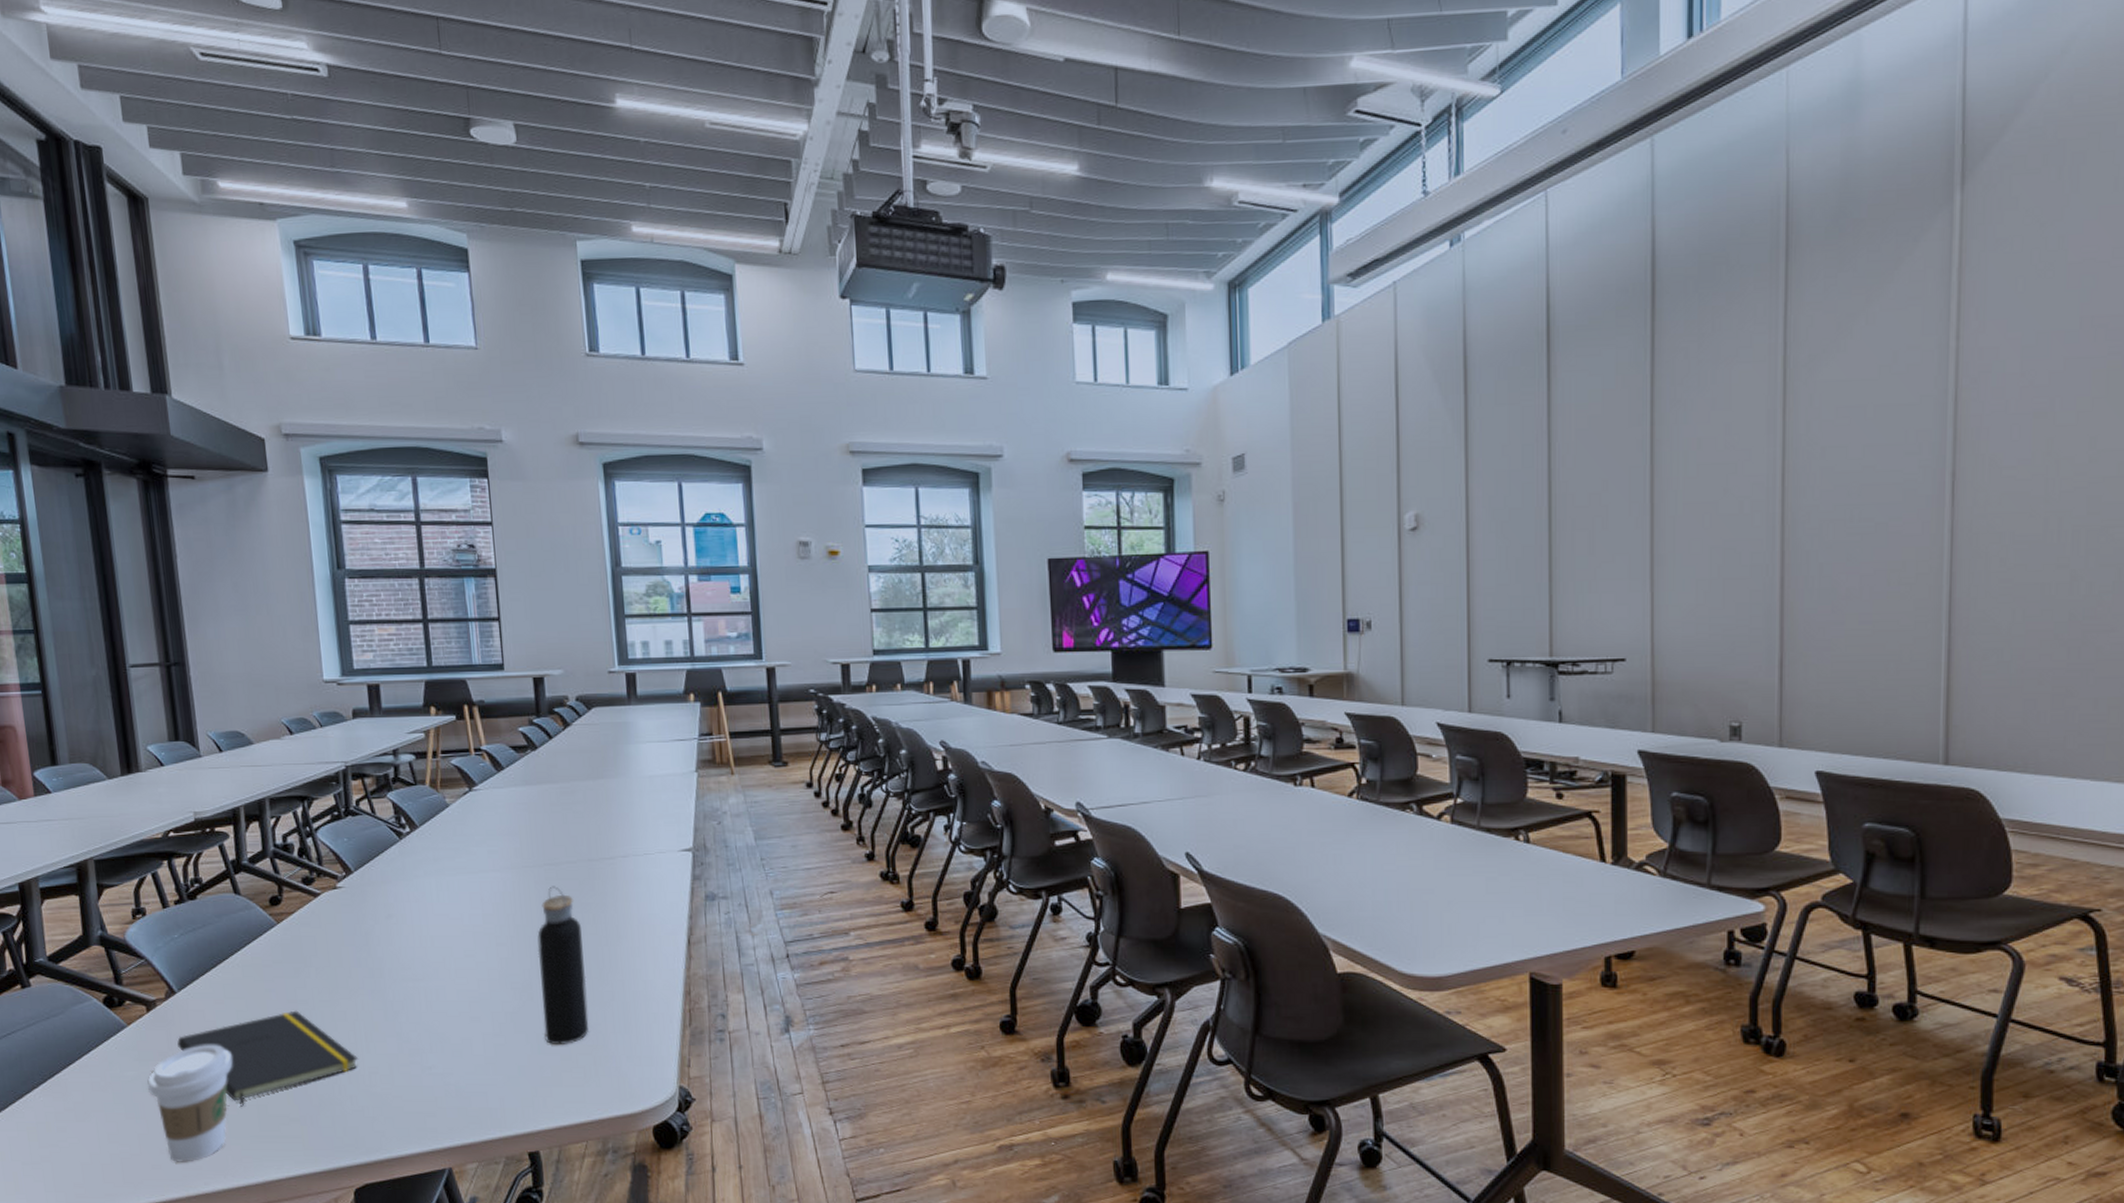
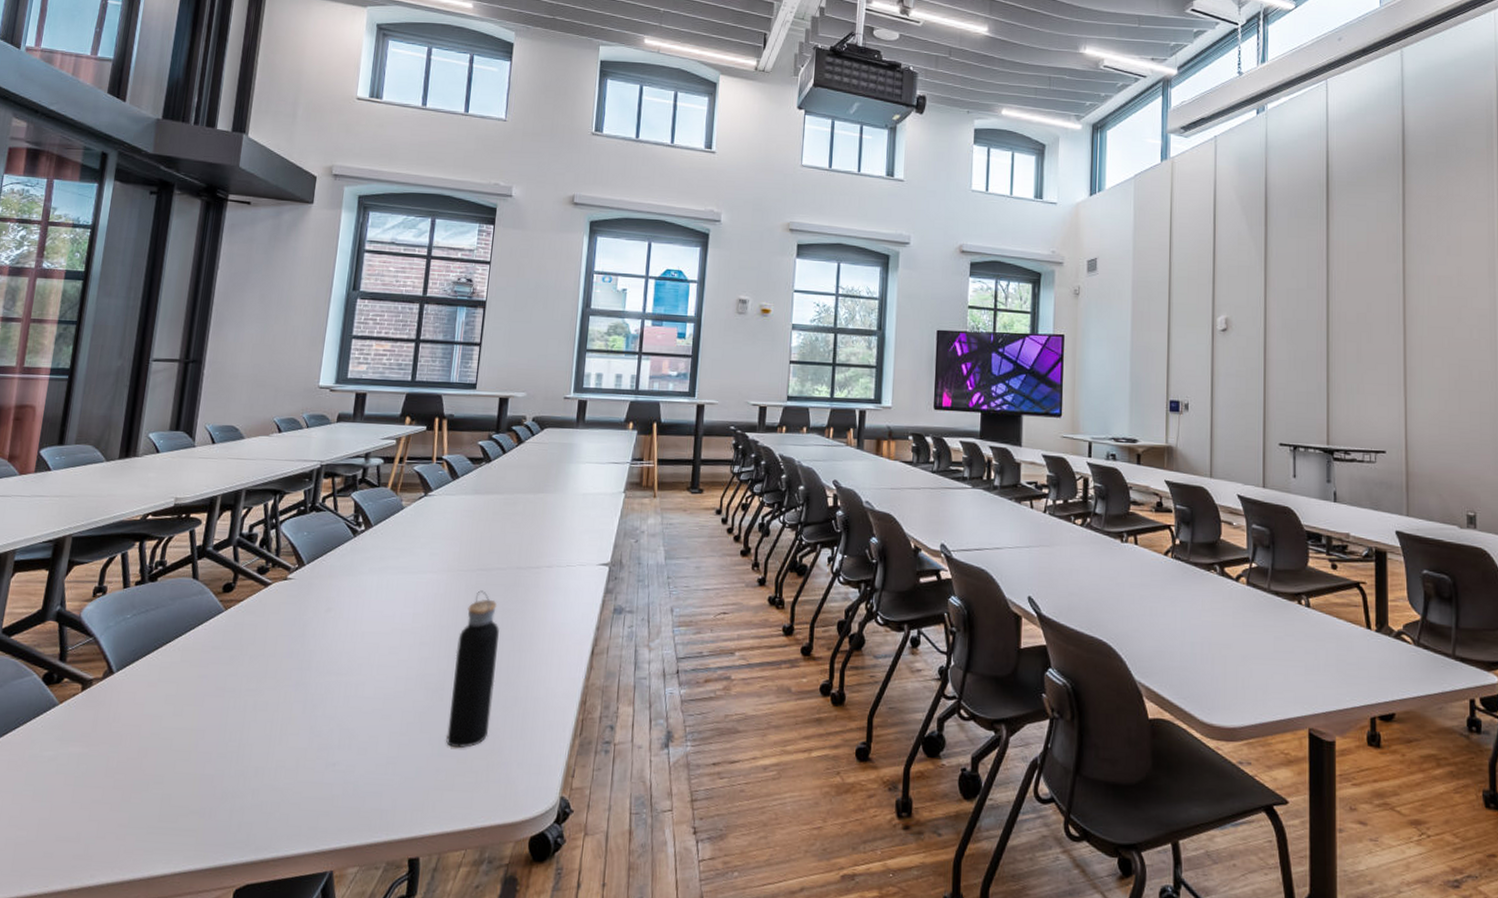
coffee cup: present [147,1045,233,1162] -> none [61,728,151,852]
notepad: present [177,1010,359,1107] -> none [102,698,270,795]

